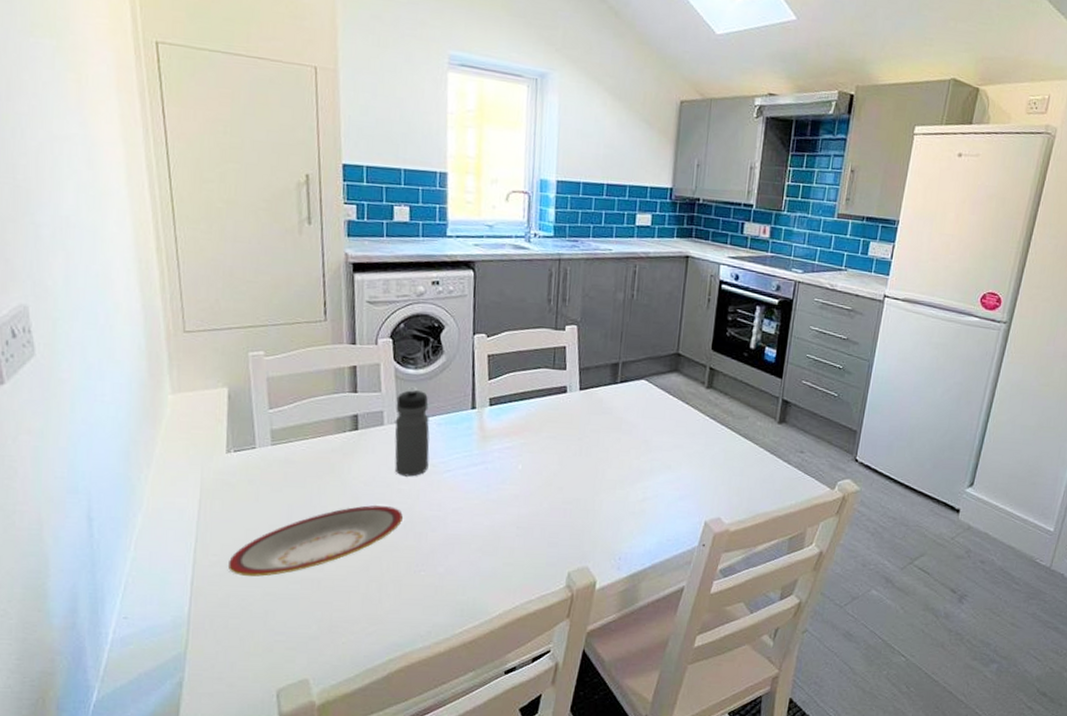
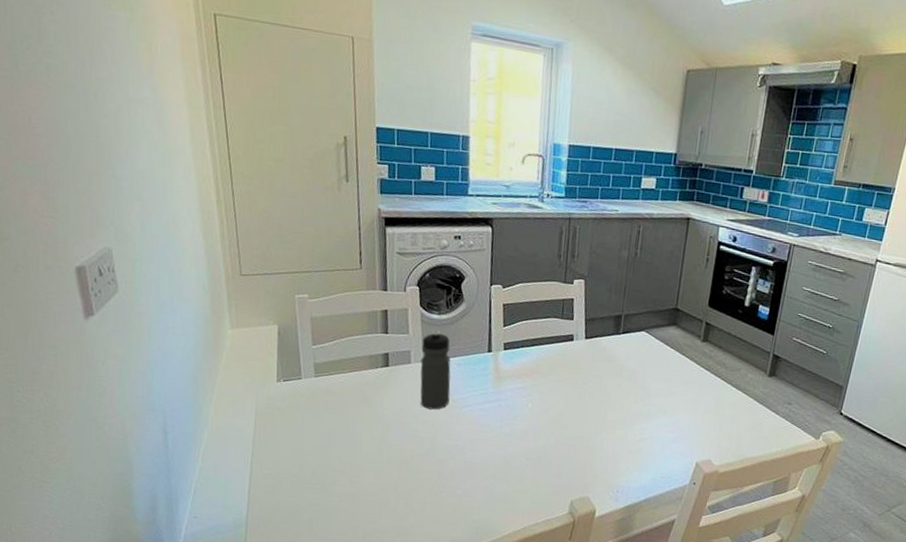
plate: present [228,505,403,577] -> none [279,433,427,489]

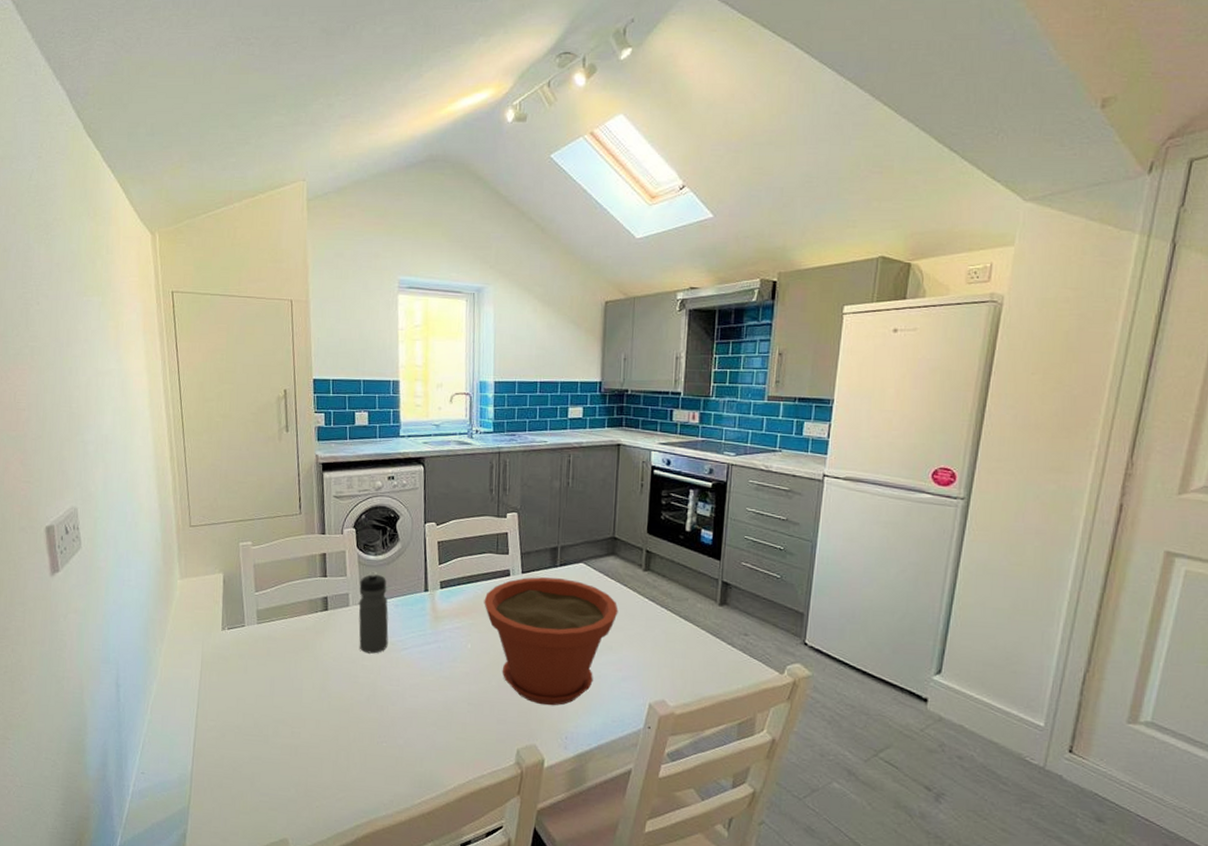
plant pot: none [546,343,675,463] -> present [484,577,618,706]

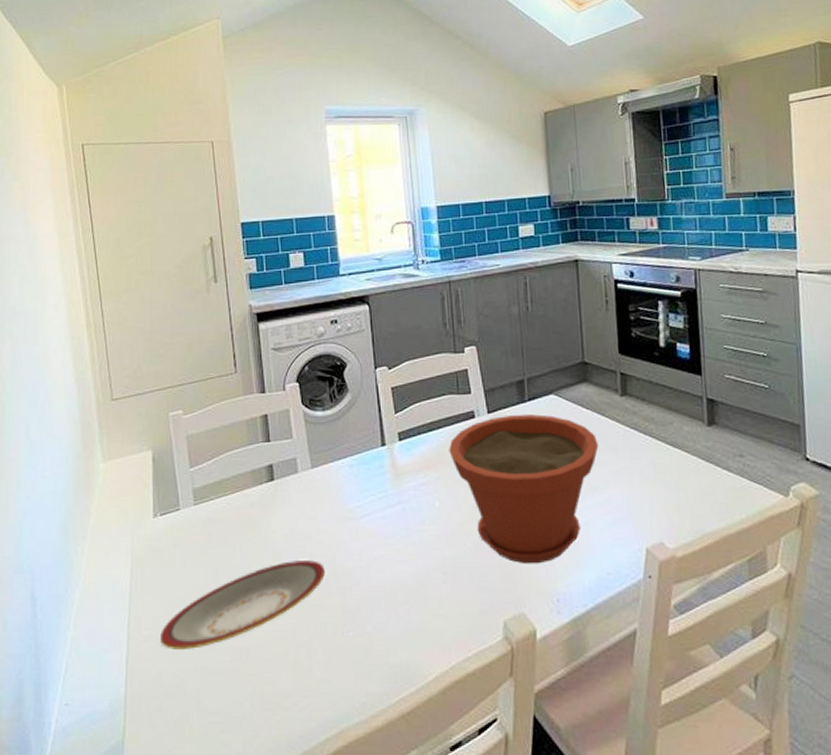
plate: none [223,679,366,741] -> present [161,560,325,650]
water bottle: present [358,571,389,654] -> none [308,429,345,526]

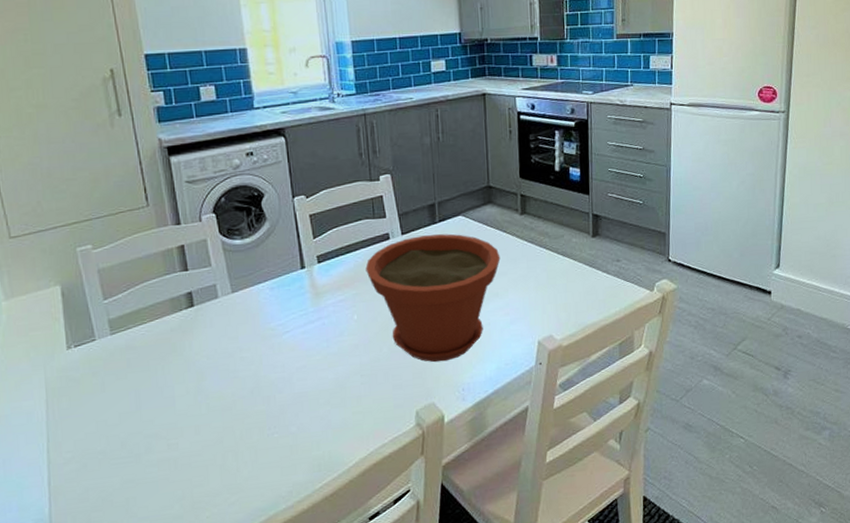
plate: present [161,560,325,650] -> none [83,375,249,468]

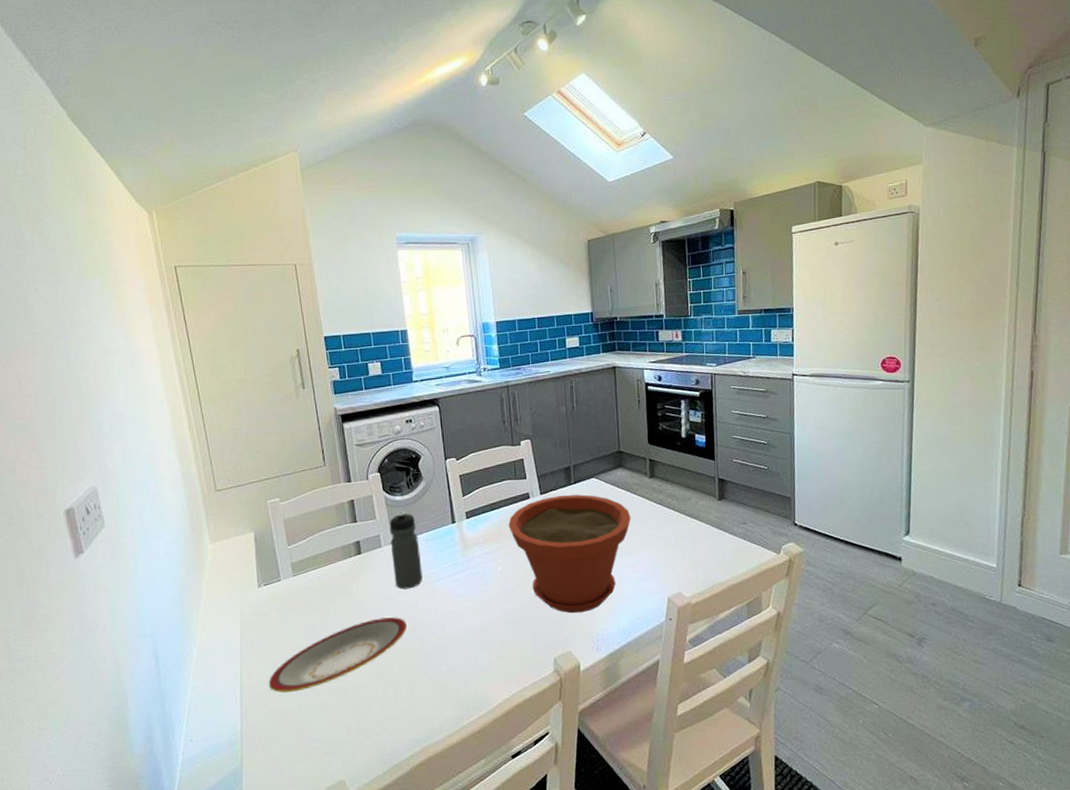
plate: none [83,375,249,468] -> present [269,617,407,693]
water bottle: none [227,256,267,344] -> present [389,511,423,589]

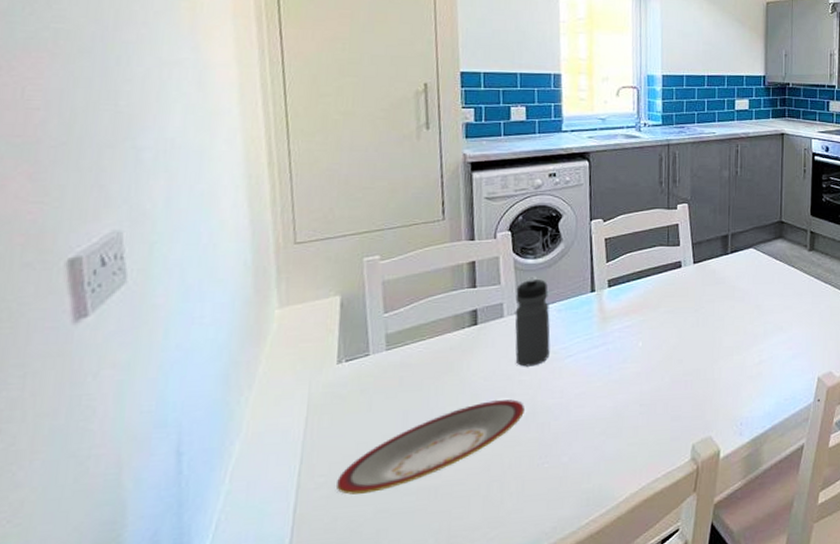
plant pot: present [508,494,631,614] -> none [655,265,787,395]

